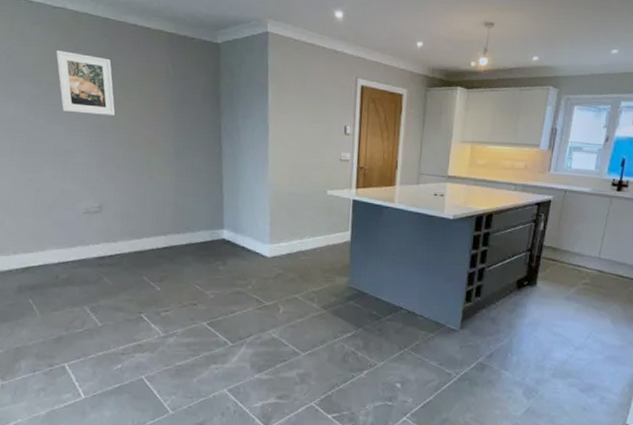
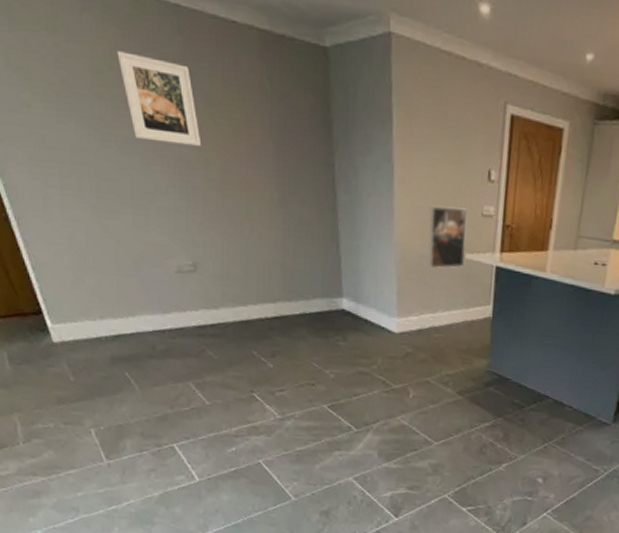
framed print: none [296,154,328,203] -> present [428,206,467,269]

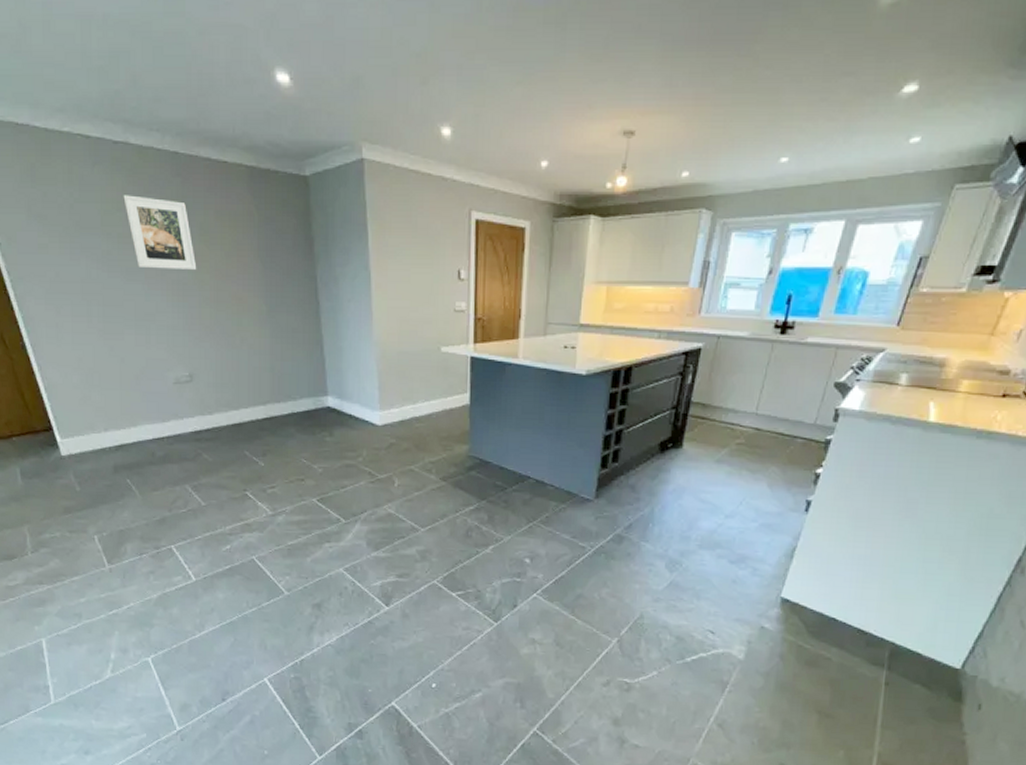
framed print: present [428,206,467,269] -> none [405,305,442,363]

